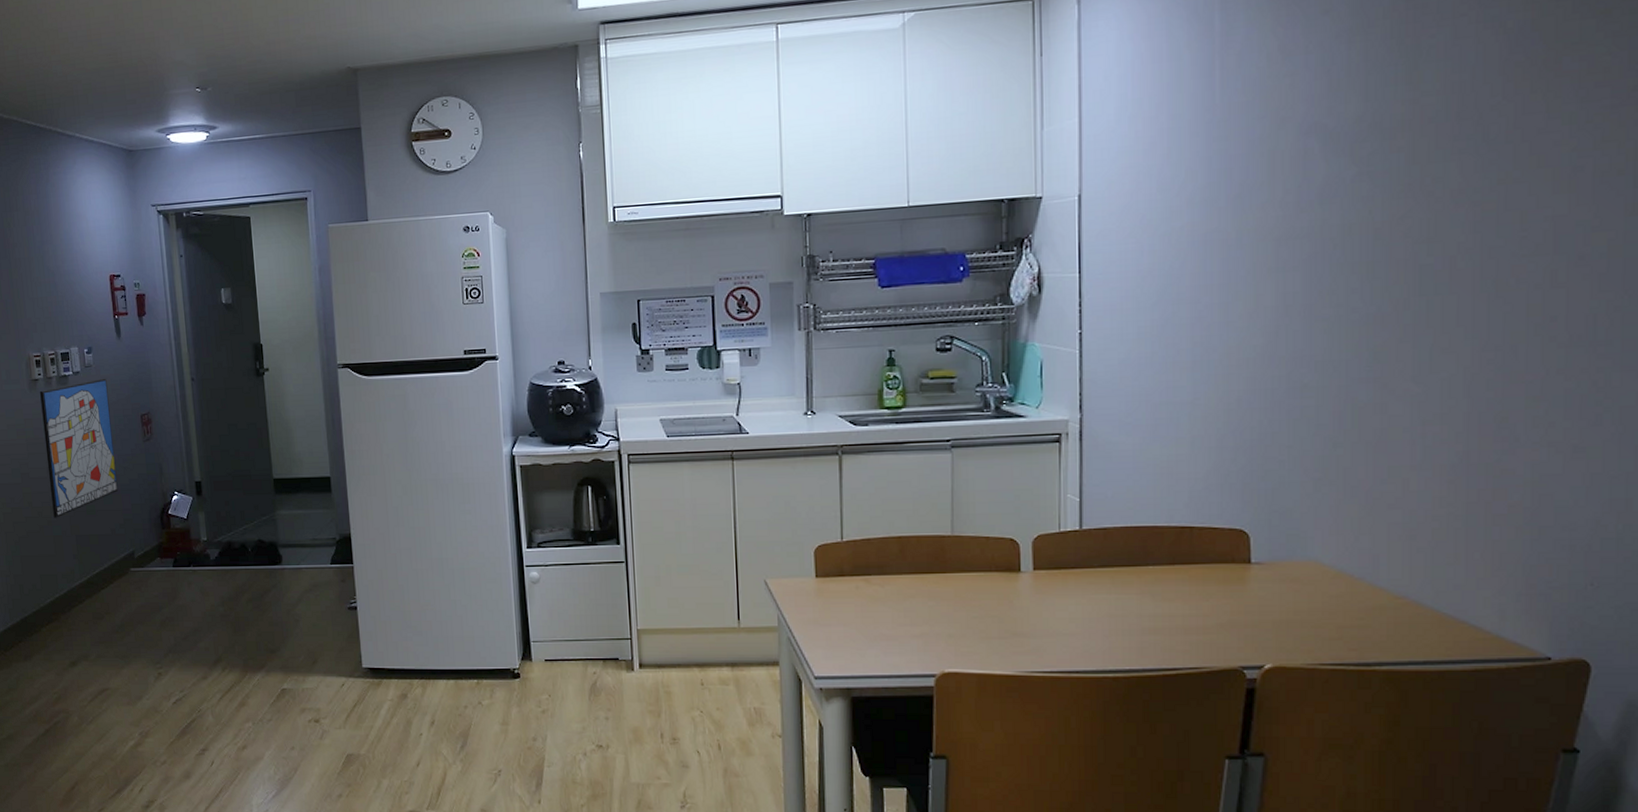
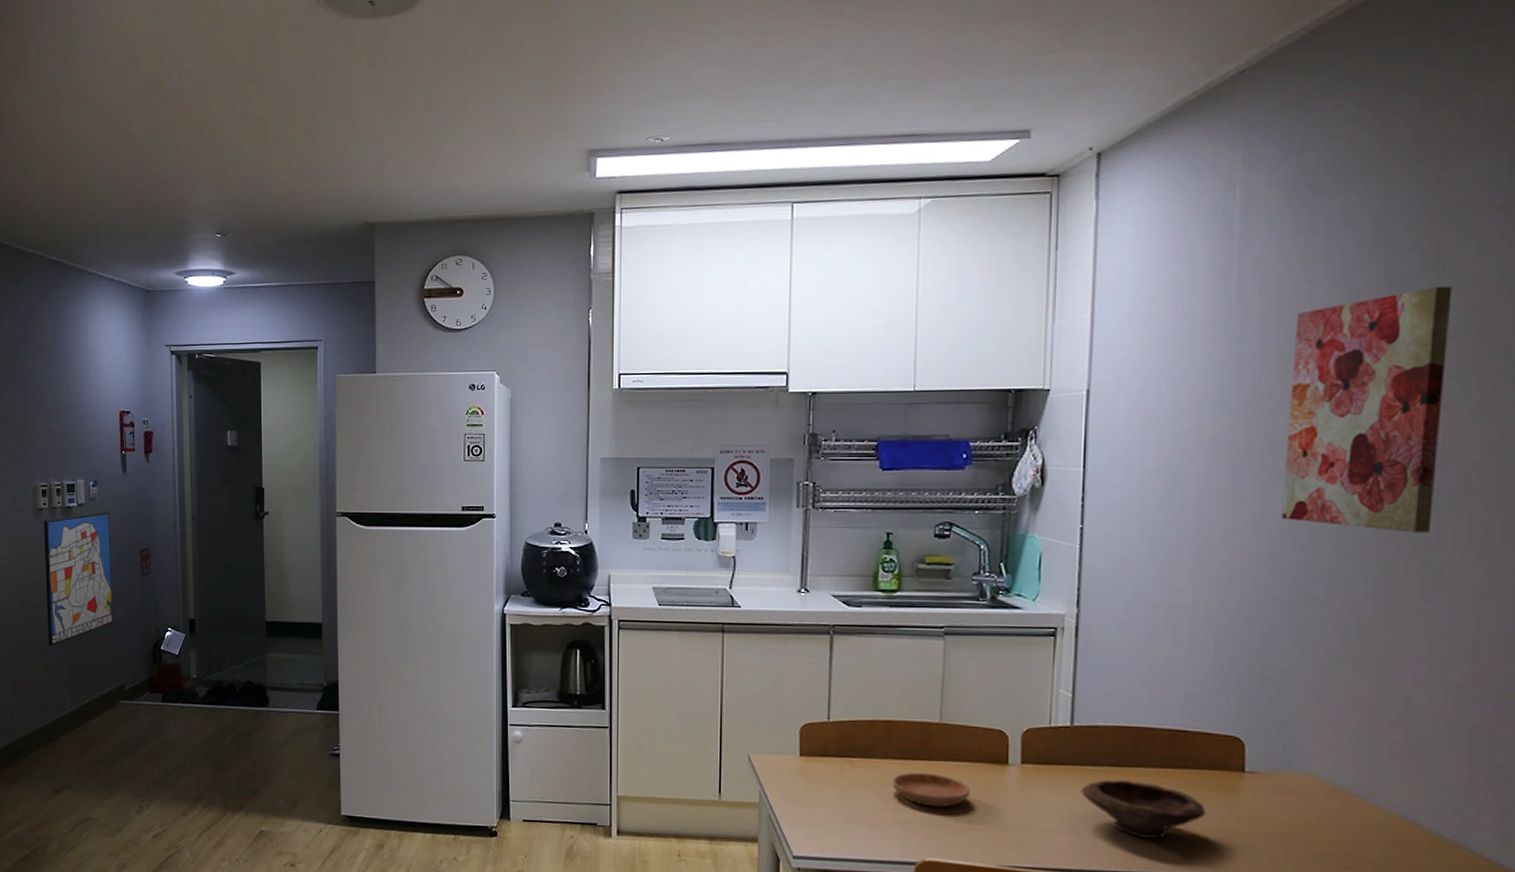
saucer: none [908,585,986,618] -> present [892,772,971,807]
bowl: none [1093,580,1216,635] -> present [1081,780,1207,839]
wall art: none [1274,71,1430,318] -> present [1281,287,1453,533]

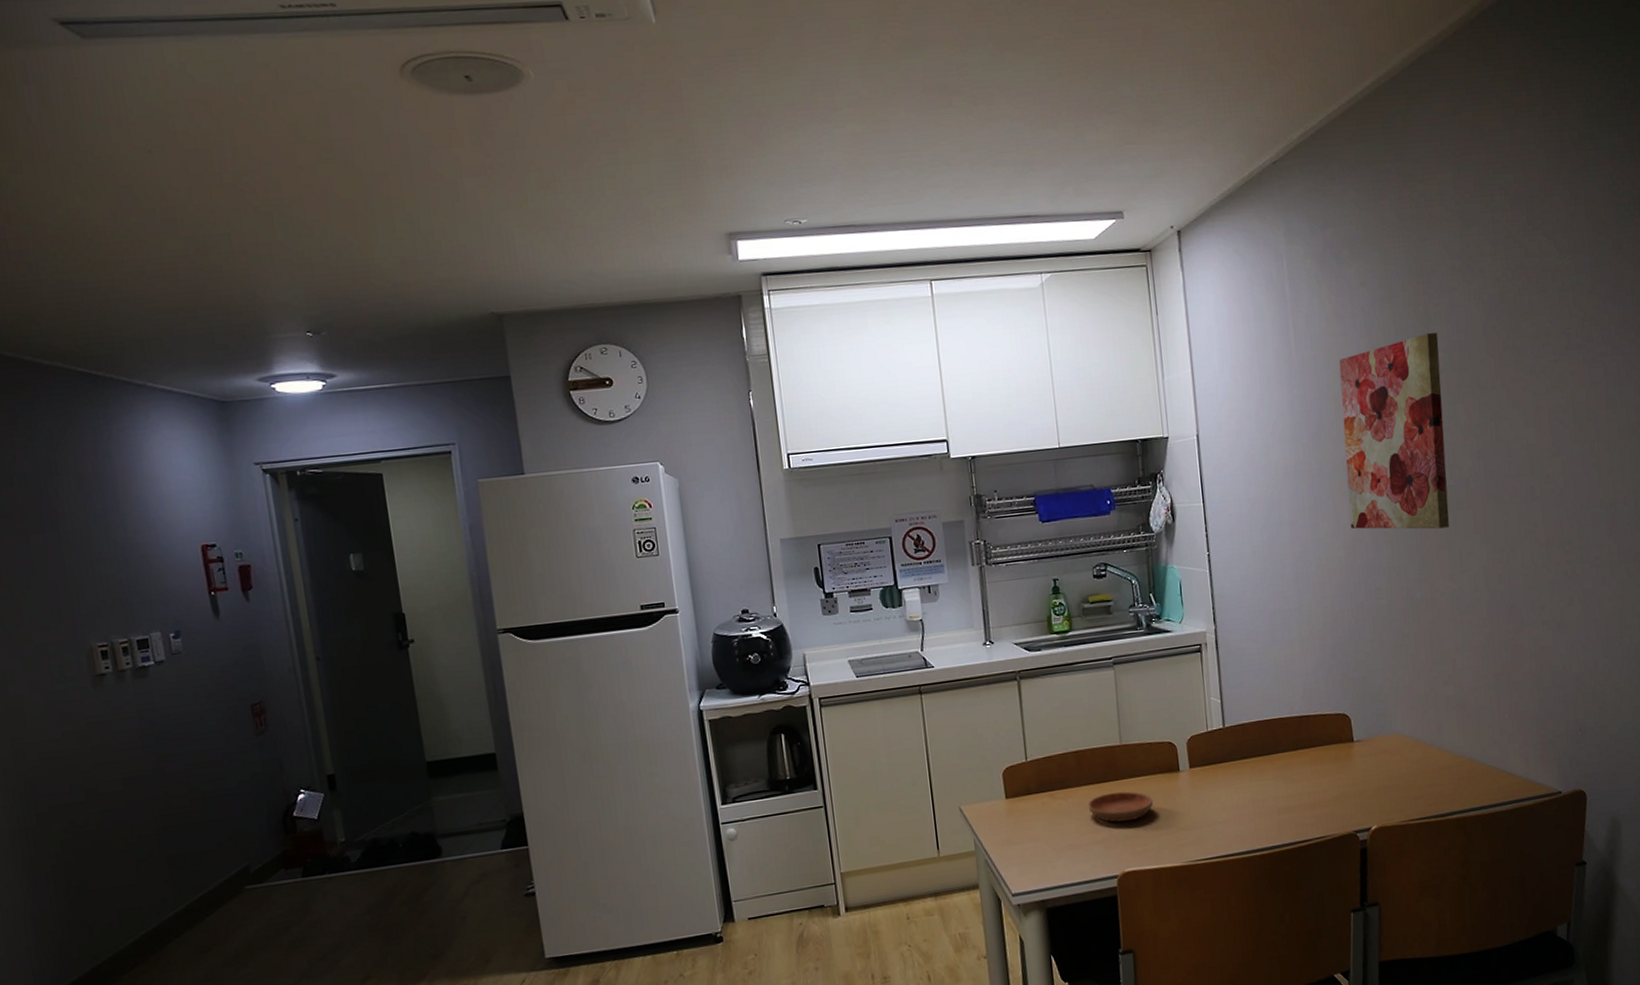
wall art: present [44,511,113,646] -> none [108,665,224,839]
bowl: present [1081,780,1207,839] -> none [1238,765,1332,813]

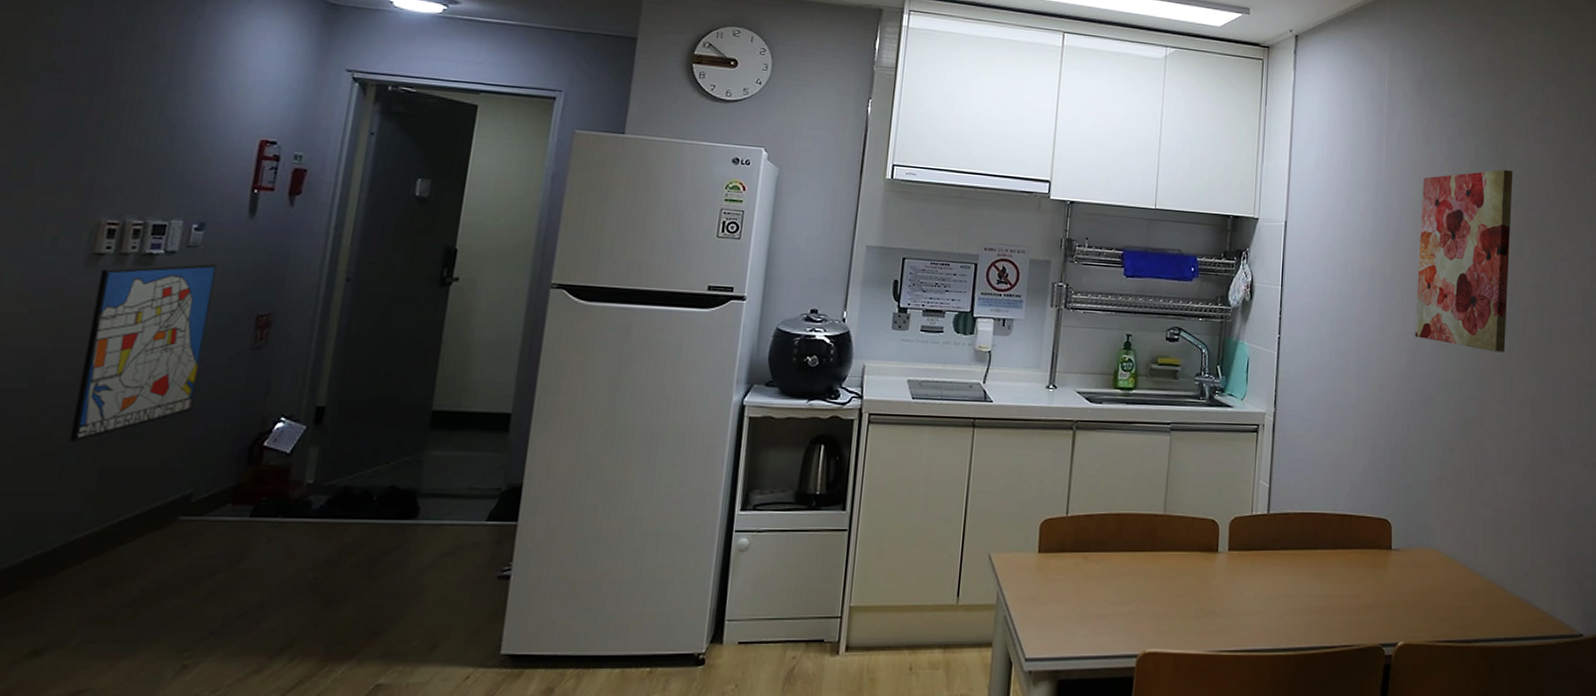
wall art: none [108,665,224,839] -> present [69,263,217,442]
saucer: present [1087,791,1154,823] -> none [1120,563,1187,597]

